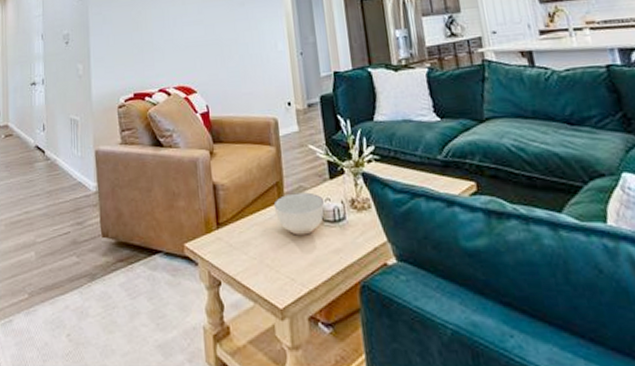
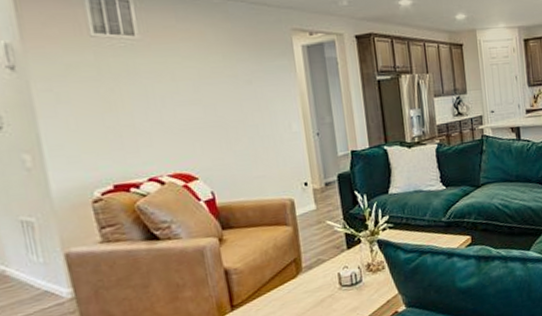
bowl: present [273,192,325,236] -> none [291,263,343,303]

